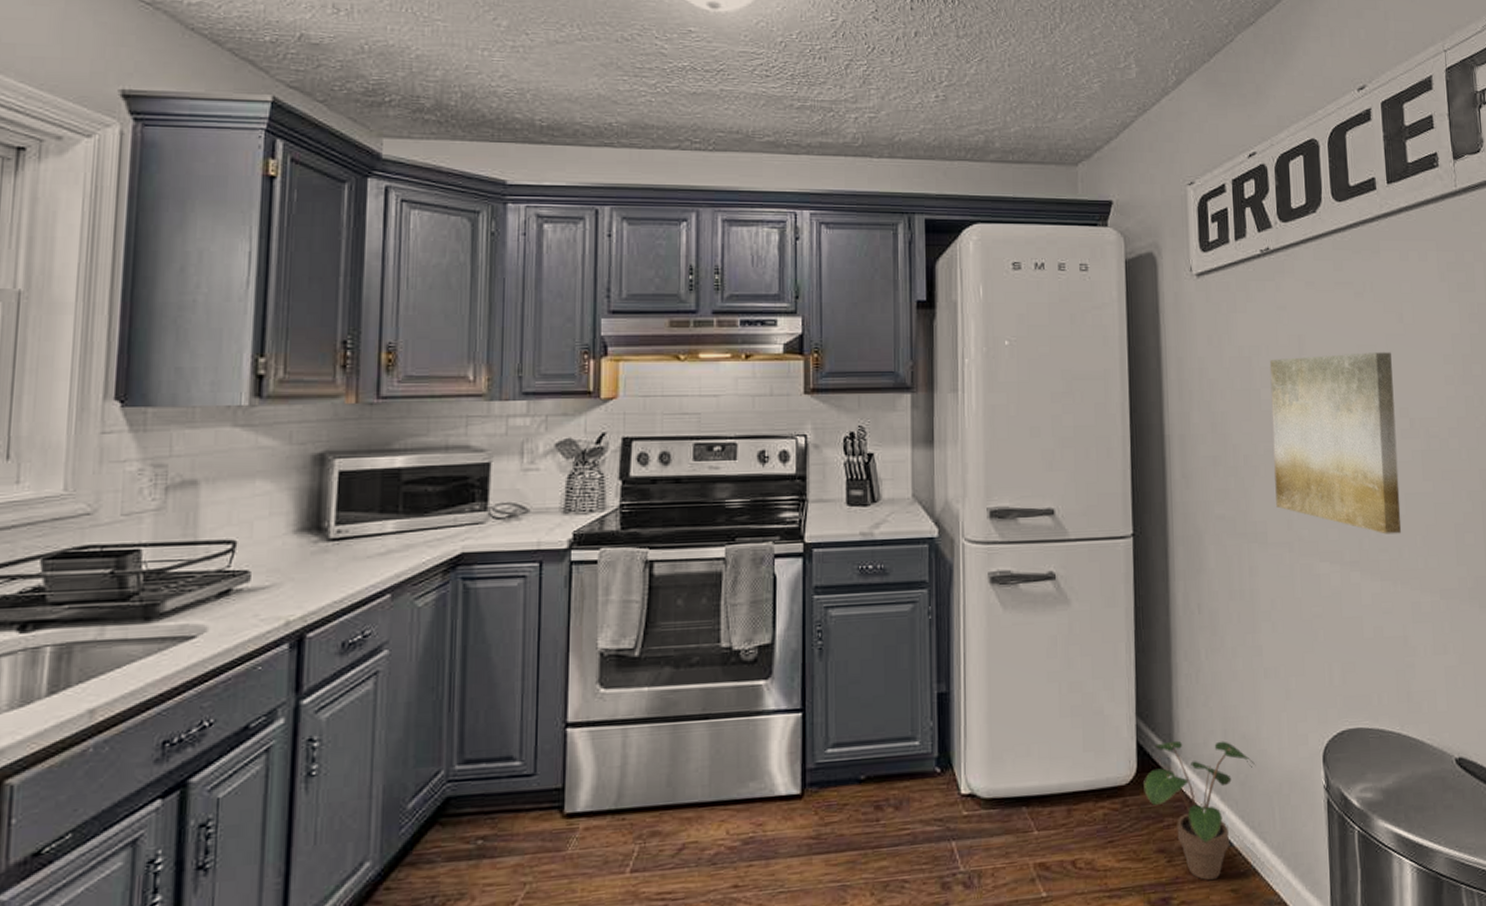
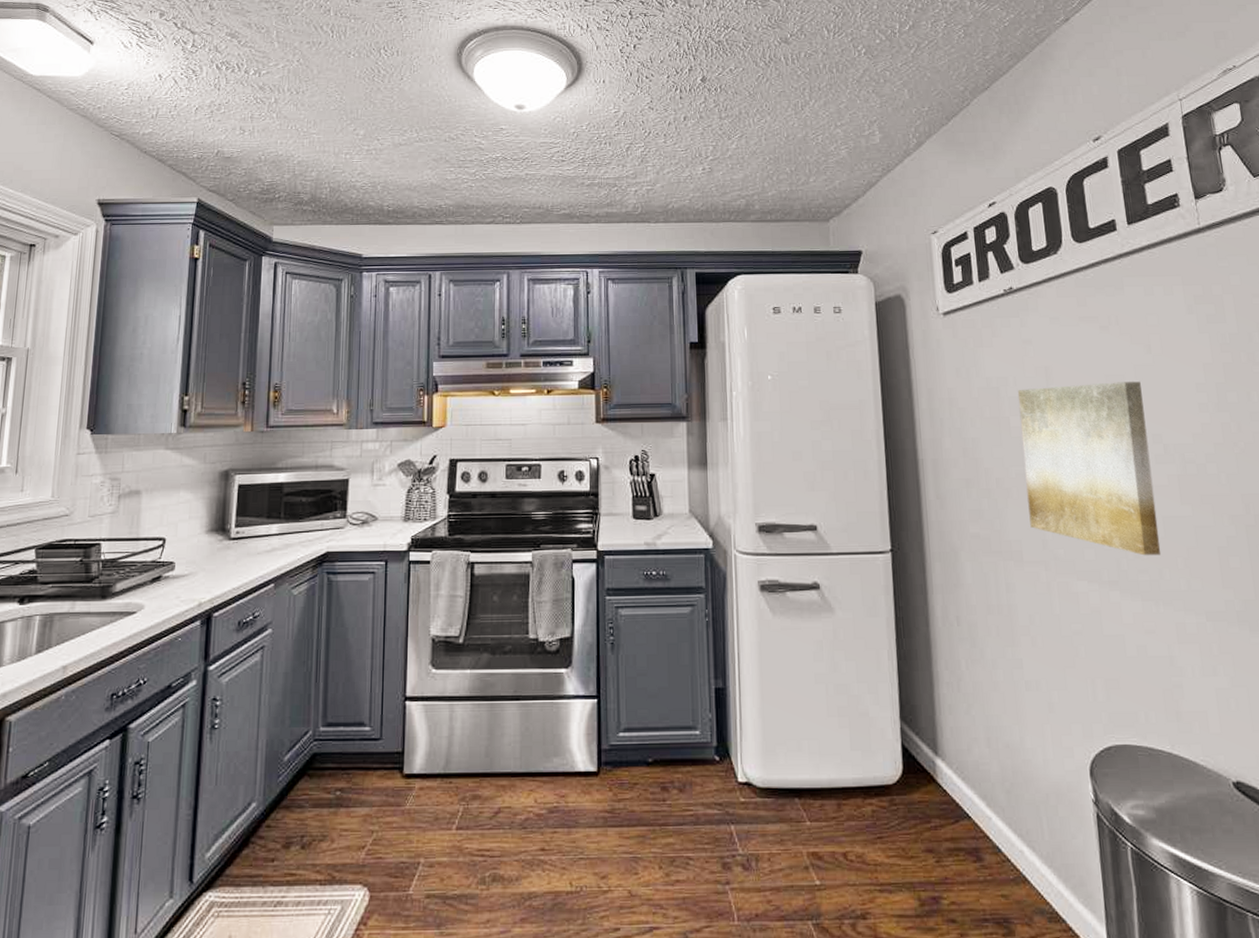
potted plant: present [1144,740,1256,880] -> none [910,745,1021,883]

